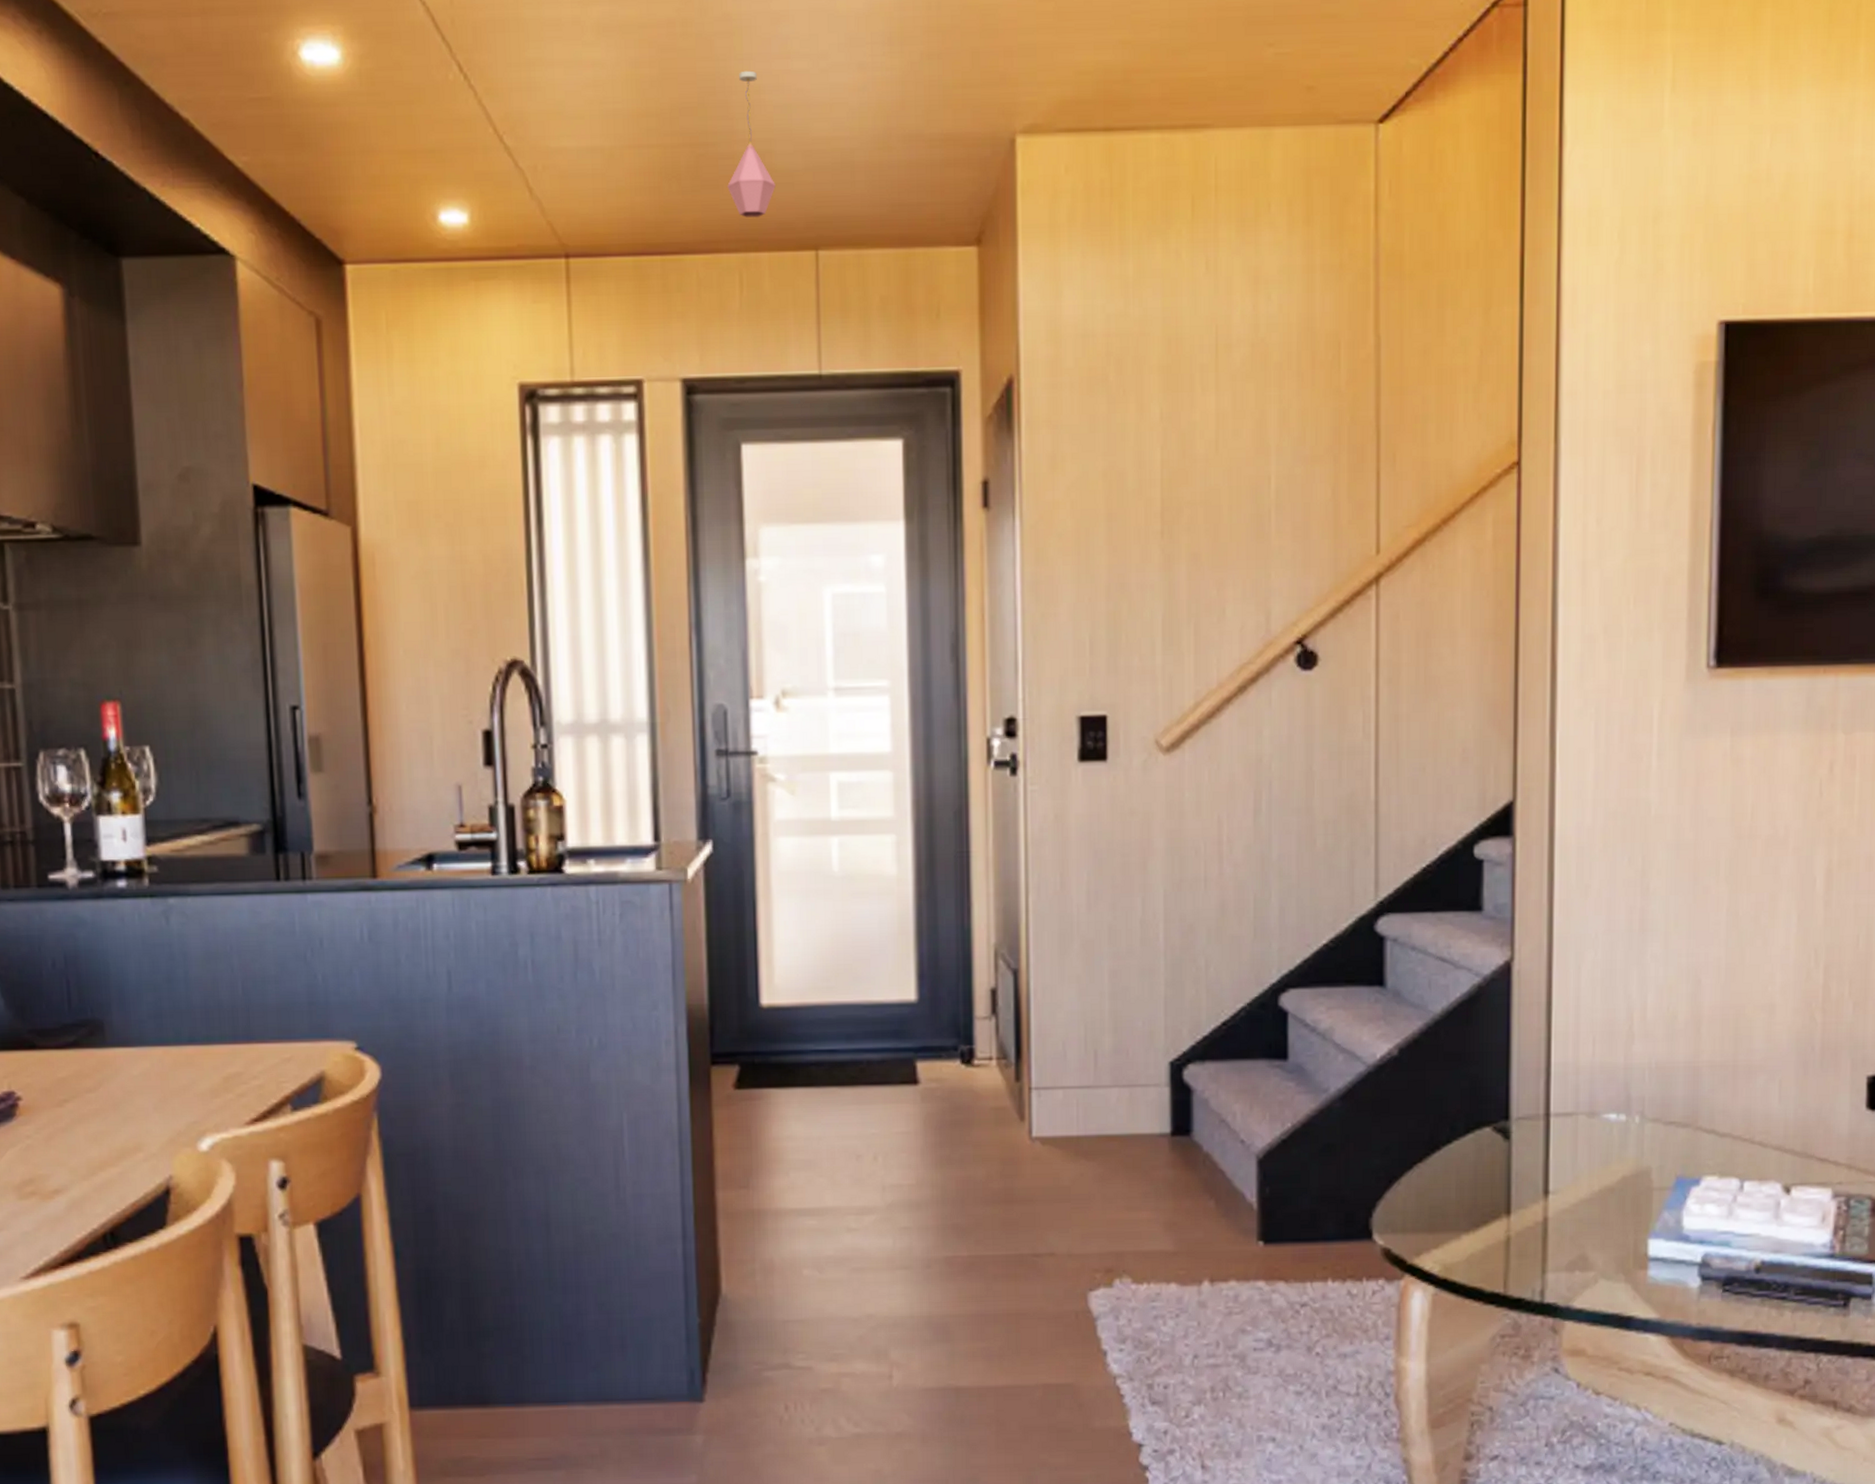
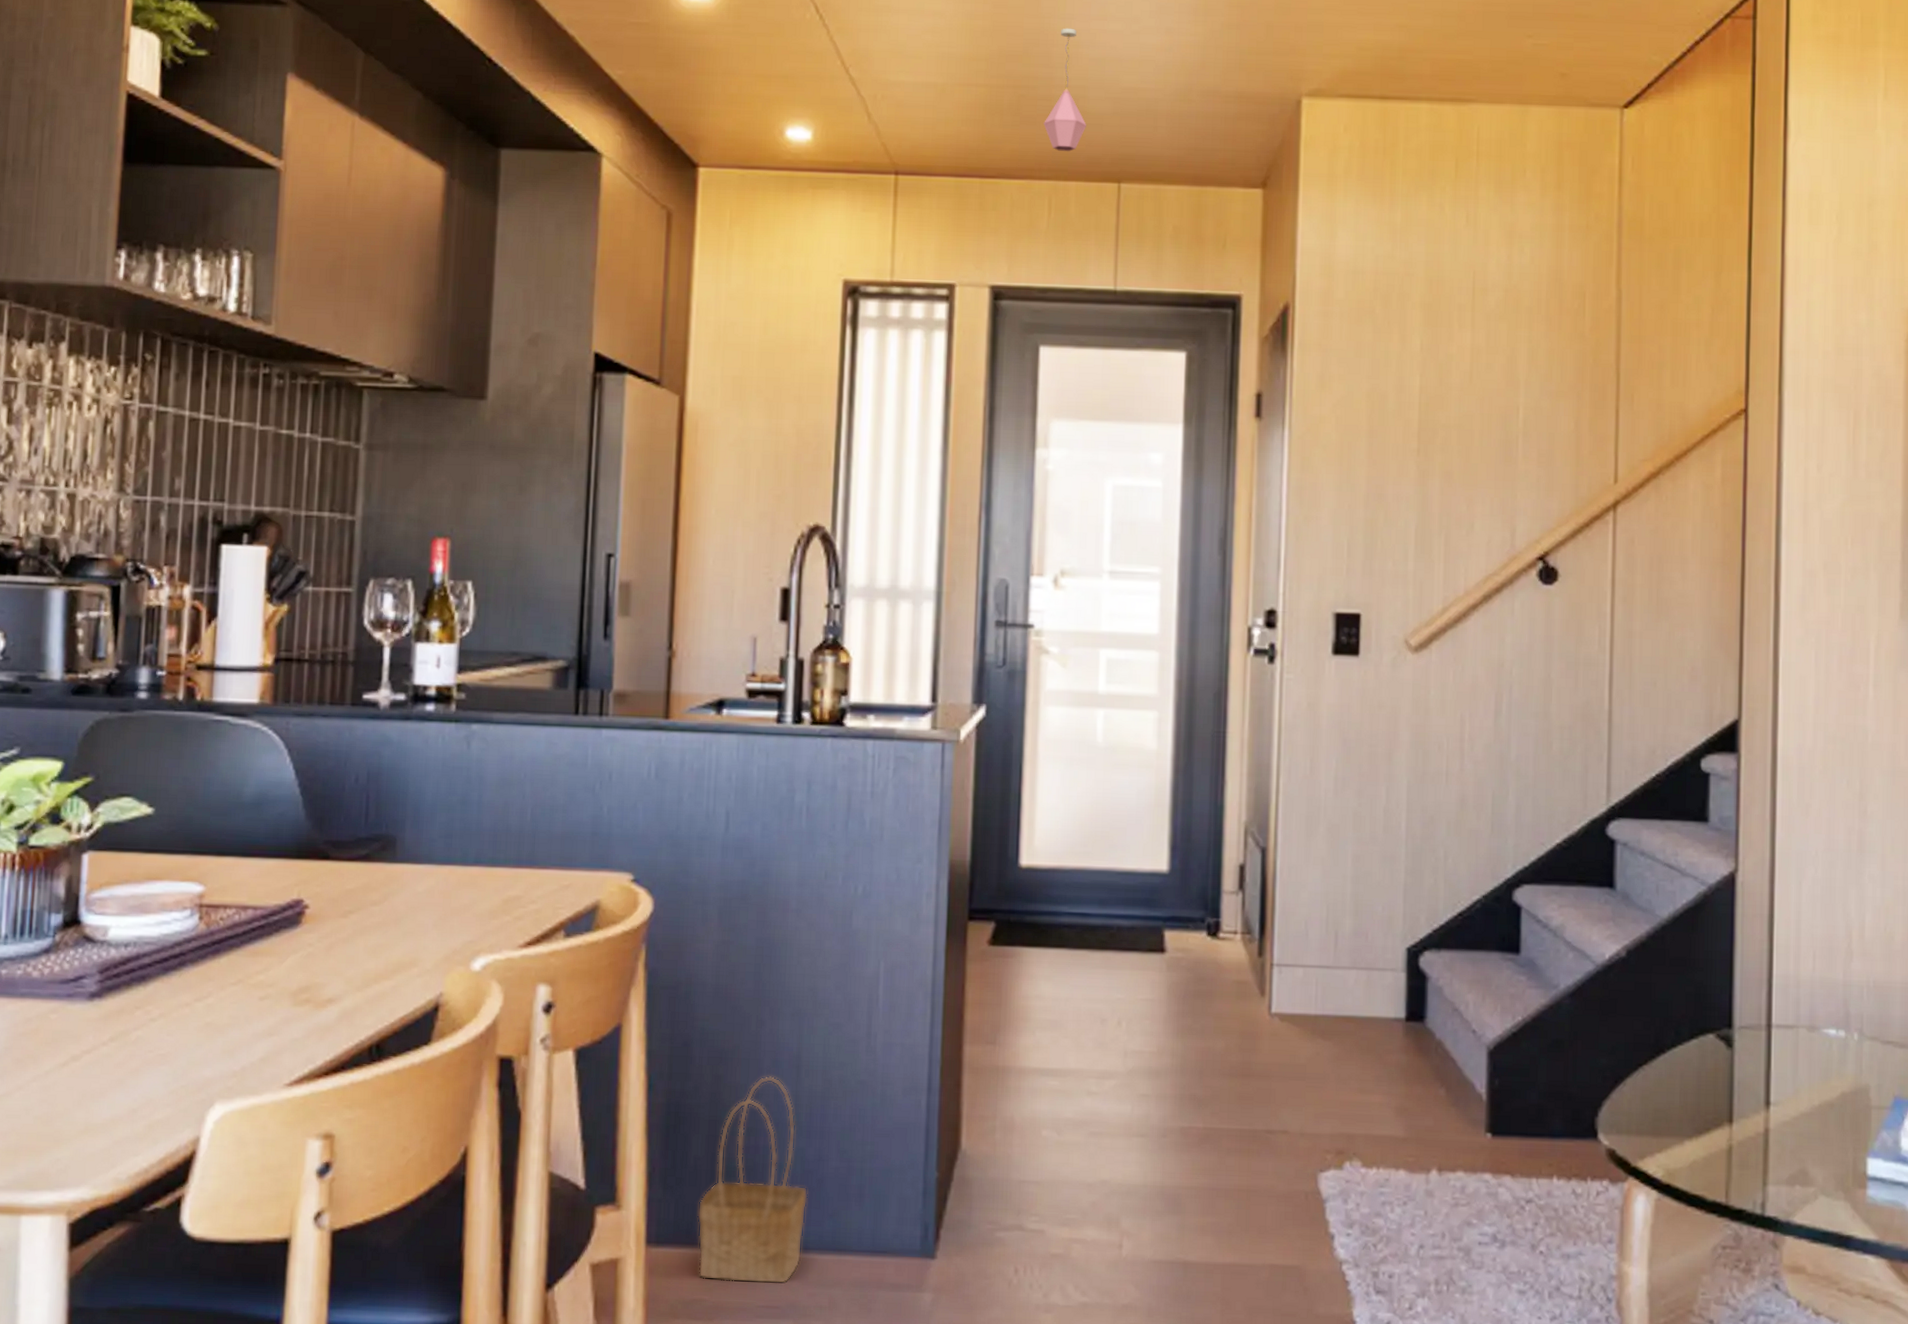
basket: none [458,1235,570,1438] -> present [697,1075,808,1285]

